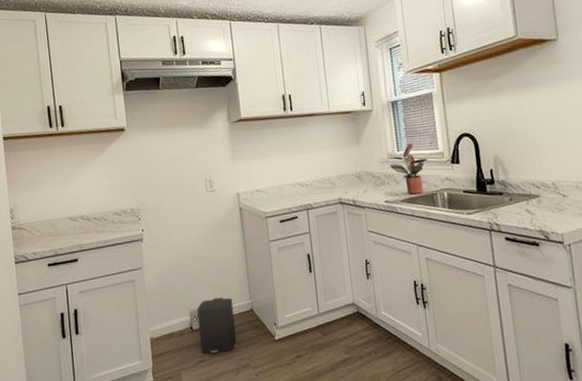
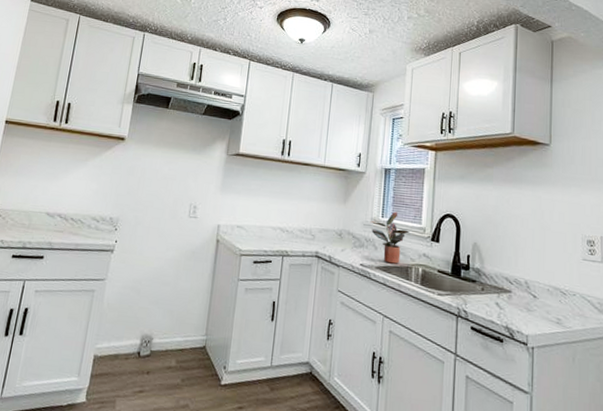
pedal bin: present [196,296,237,354] -> none [142,326,188,388]

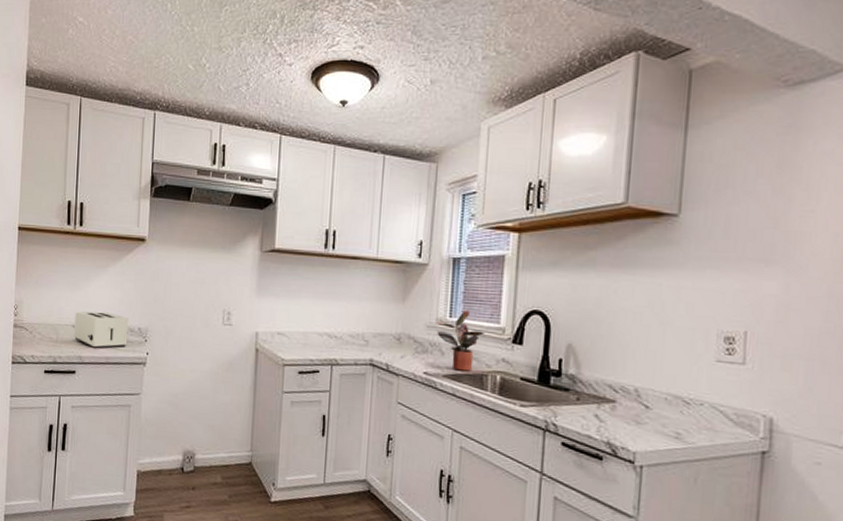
toaster: none [46,200,102,236] -> present [73,311,129,350]

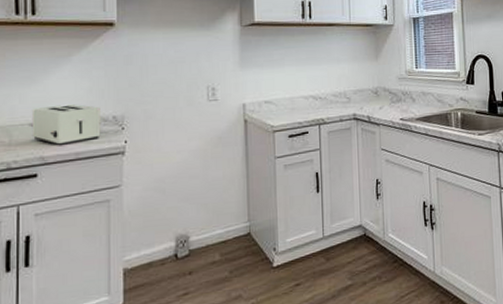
potted plant: present [435,310,485,371] -> none [404,60,445,113]

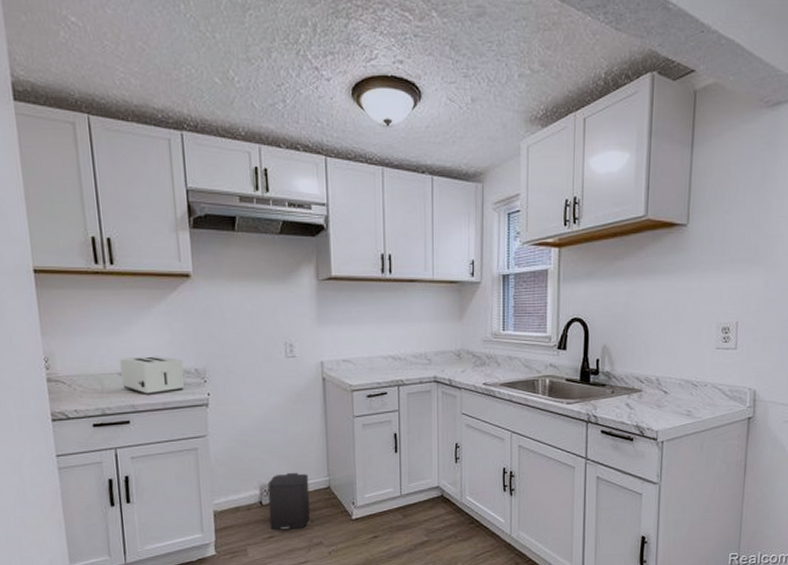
pedal bin: none [184,219,229,286] -> present [267,472,310,530]

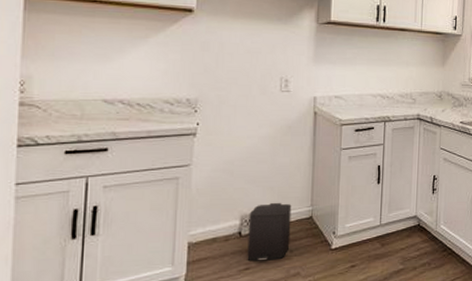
toaster: present [119,356,185,396] -> none [104,84,175,123]

